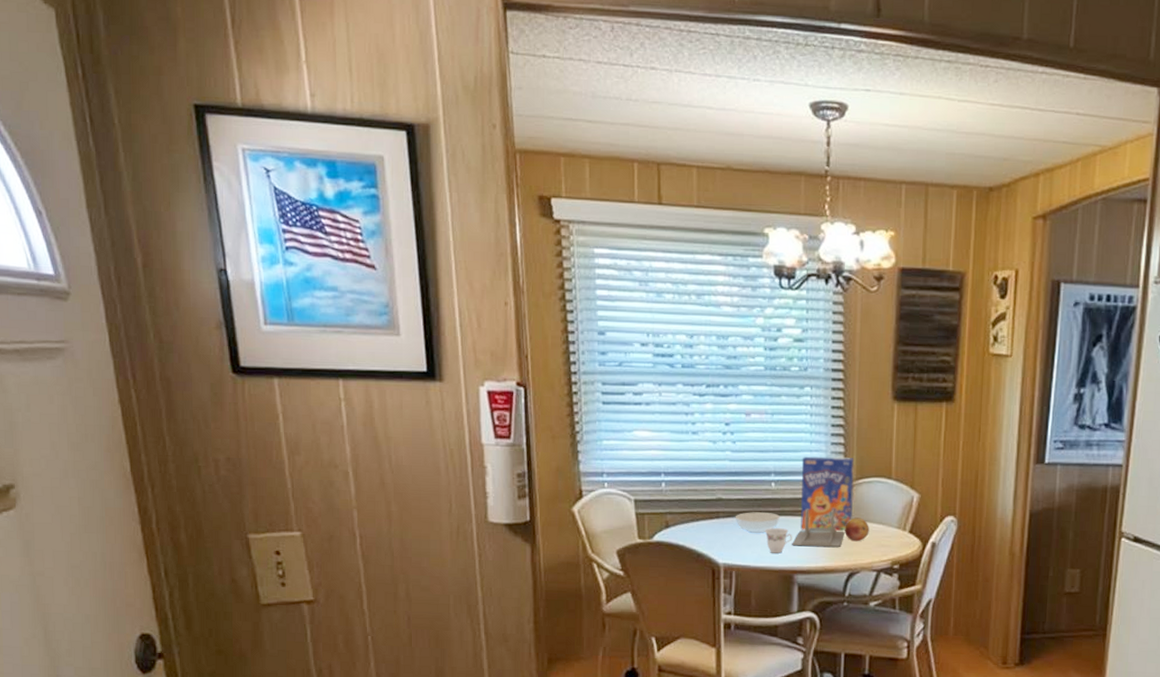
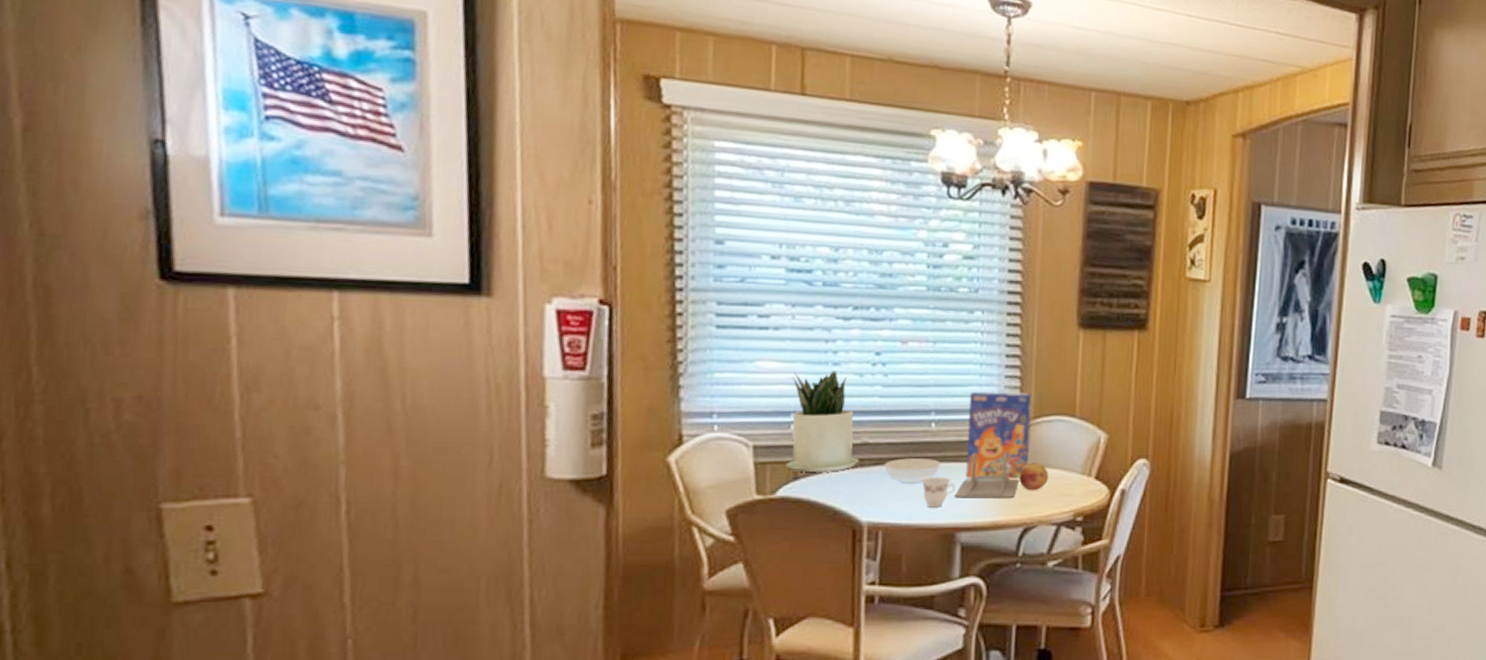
planter: none [659,438,715,523] -> present [786,370,859,473]

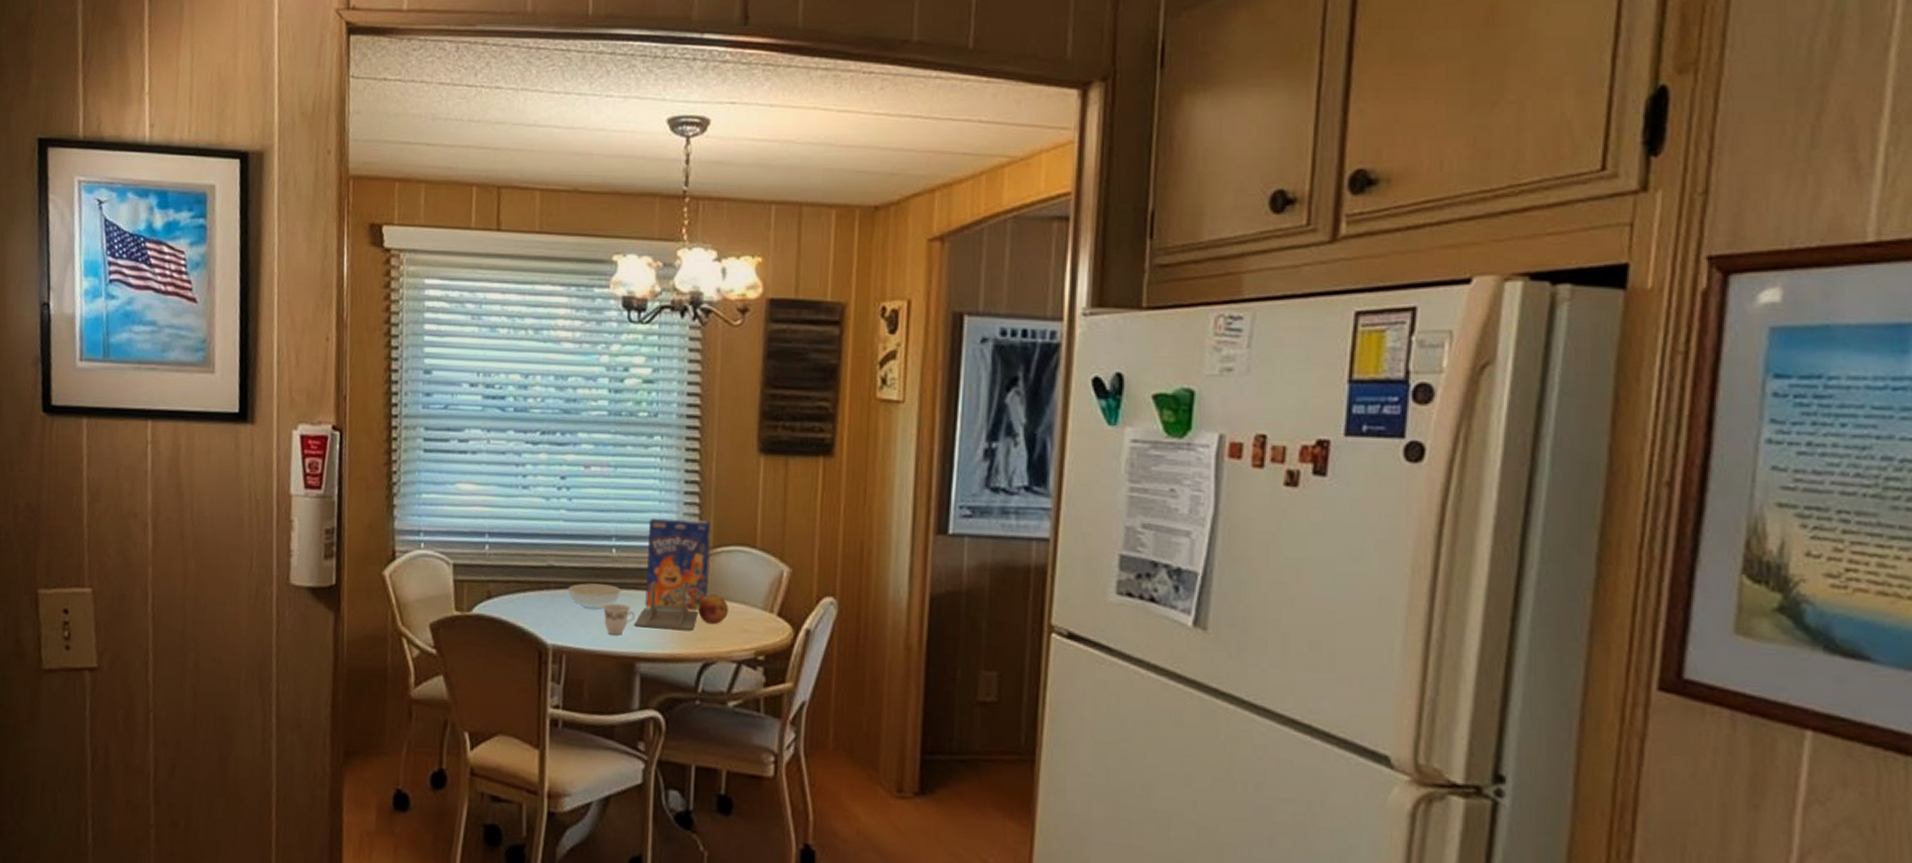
planter: present [786,370,859,473] -> none [481,494,545,594]

